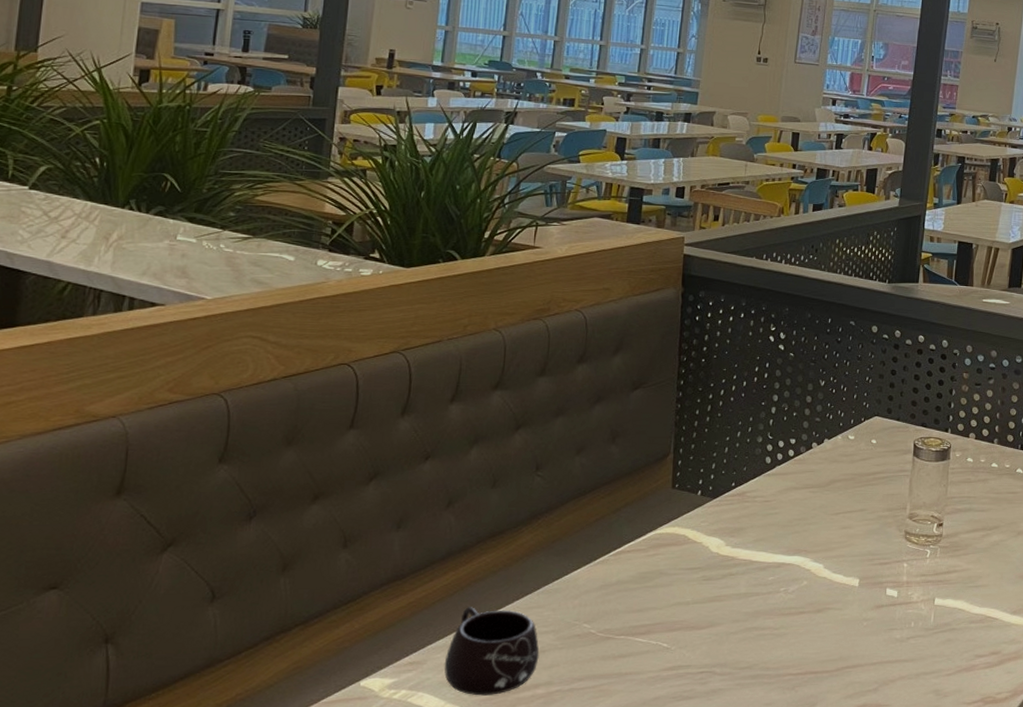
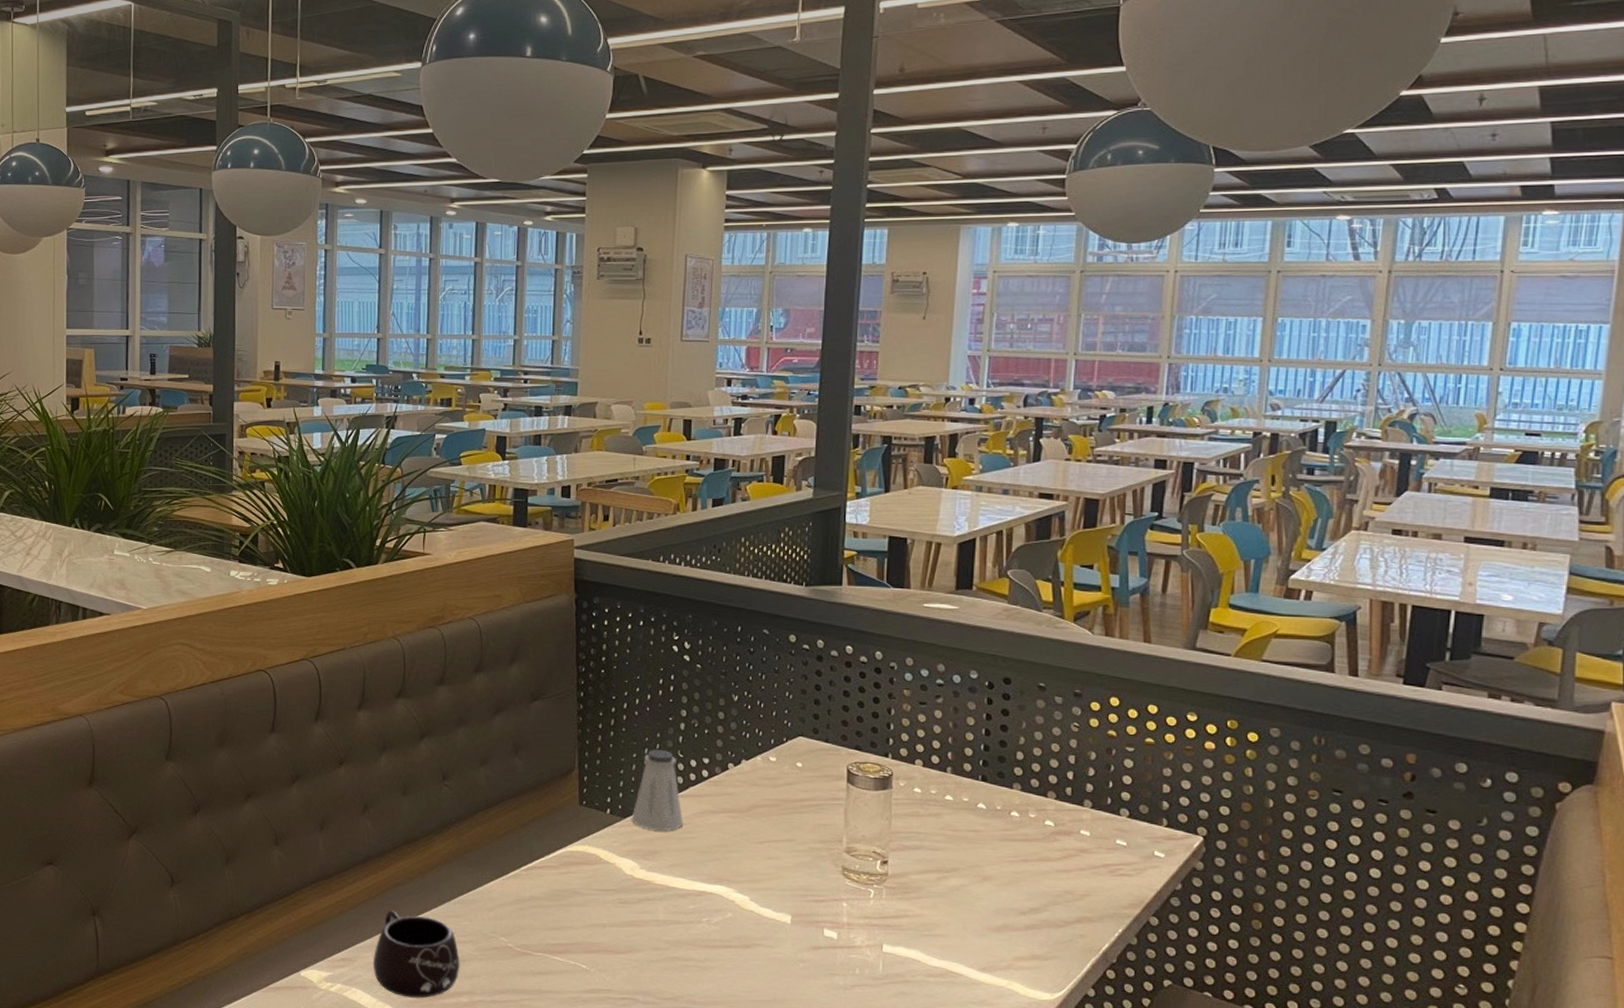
saltshaker: none [721,432,769,509] -> present [631,749,684,832]

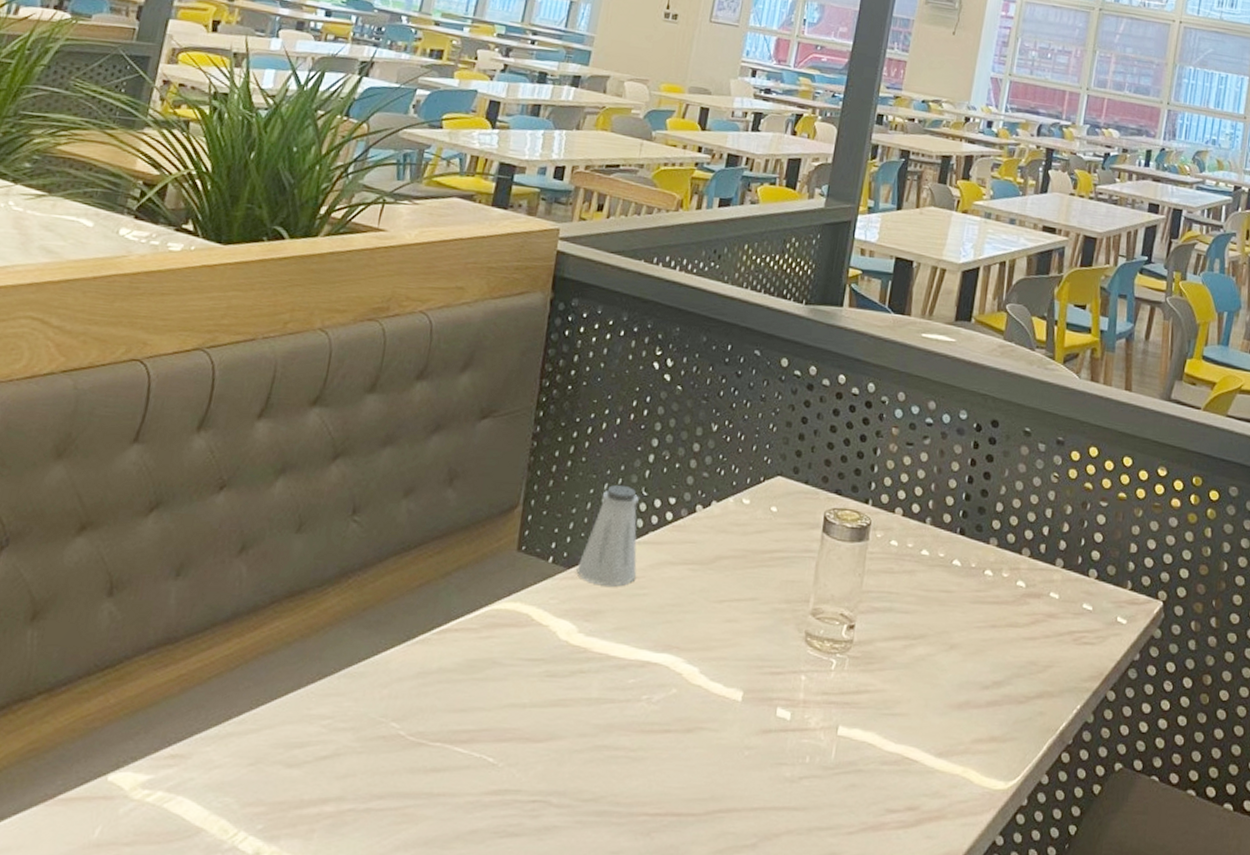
mug: present [373,910,460,998] -> none [212,687,334,809]

